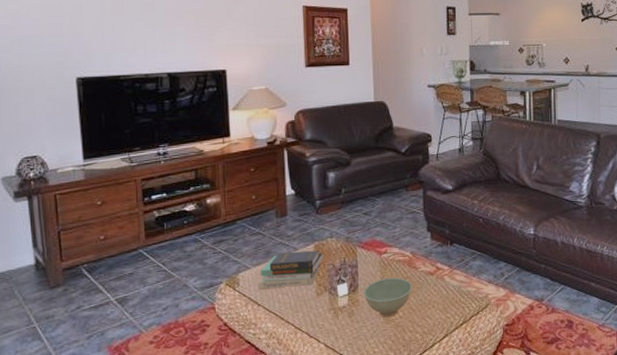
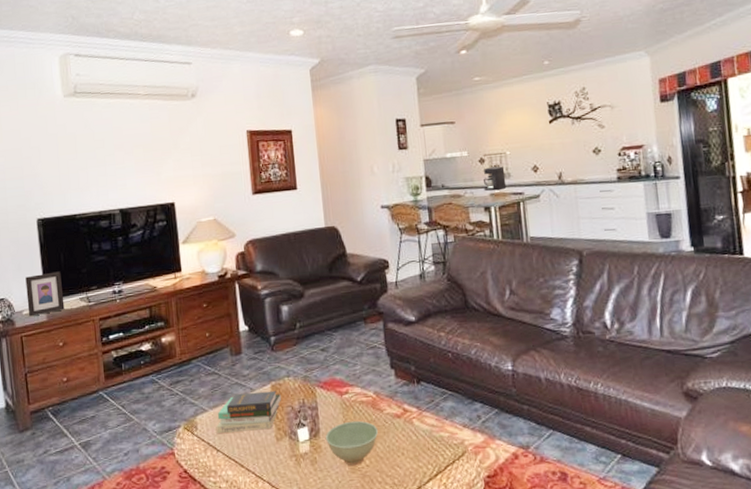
picture frame: none [61,131,104,175] -> present [25,271,65,317]
coffee maker: none [521,56,541,78] -> present [483,166,507,192]

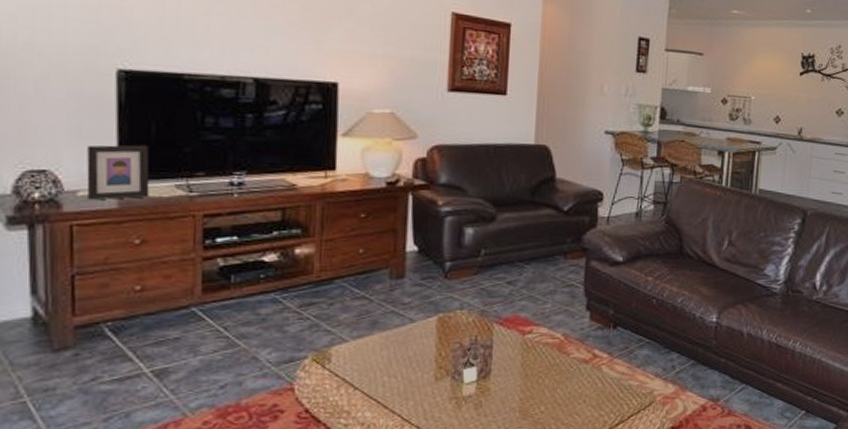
books: present [216,390,281,433] -> none [356,323,448,368]
bowl: present [326,420,379,465] -> none [497,363,561,411]
coffee maker: present [483,166,507,192] -> none [721,109,747,136]

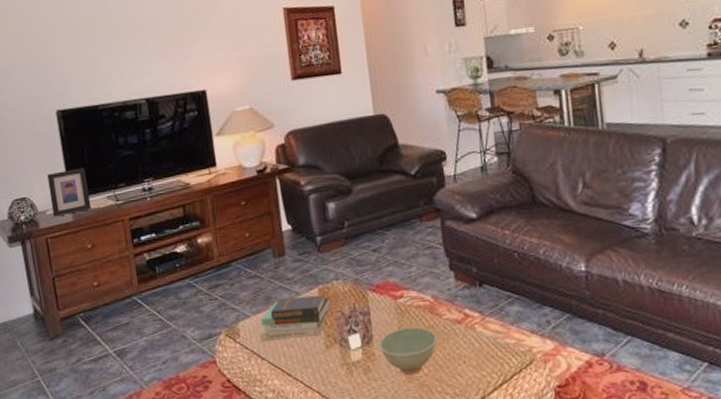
books: none [356,323,448,368] -> present [259,294,330,340]
bowl: none [497,363,561,411] -> present [379,326,438,374]

